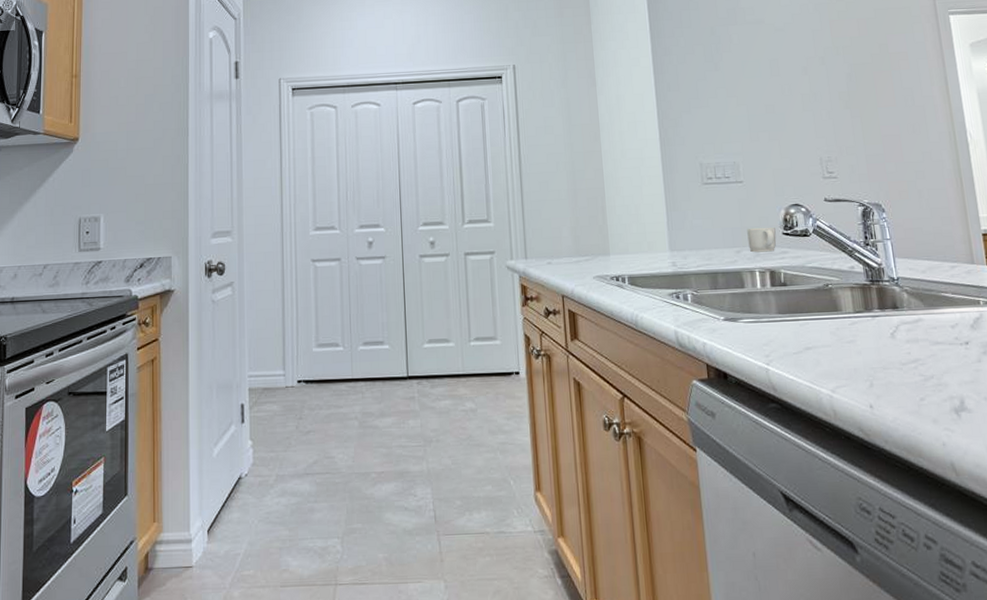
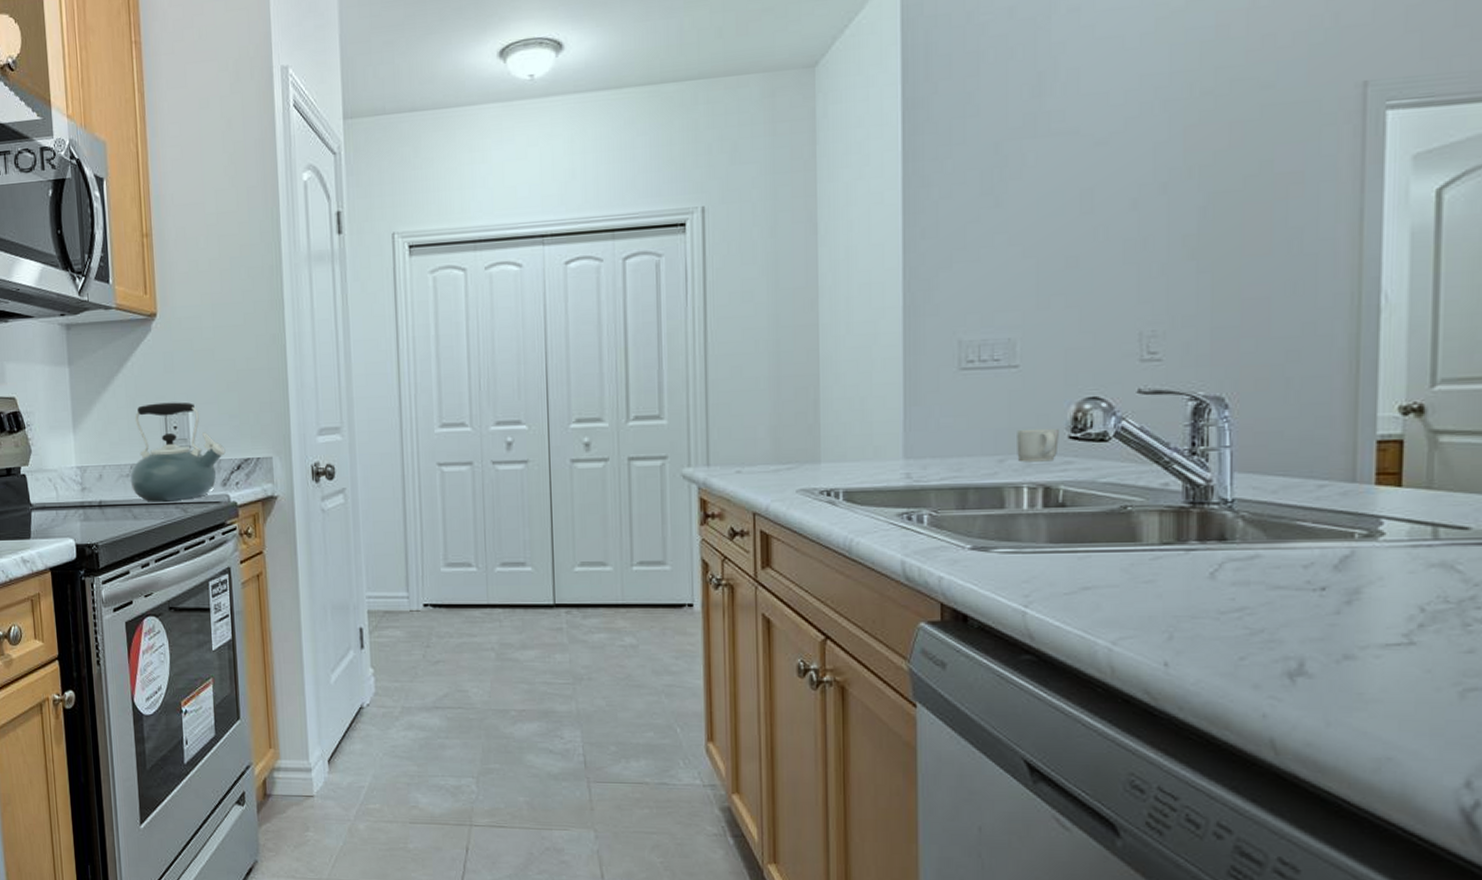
kettle: none [42,211,131,298] -> present [130,402,226,502]

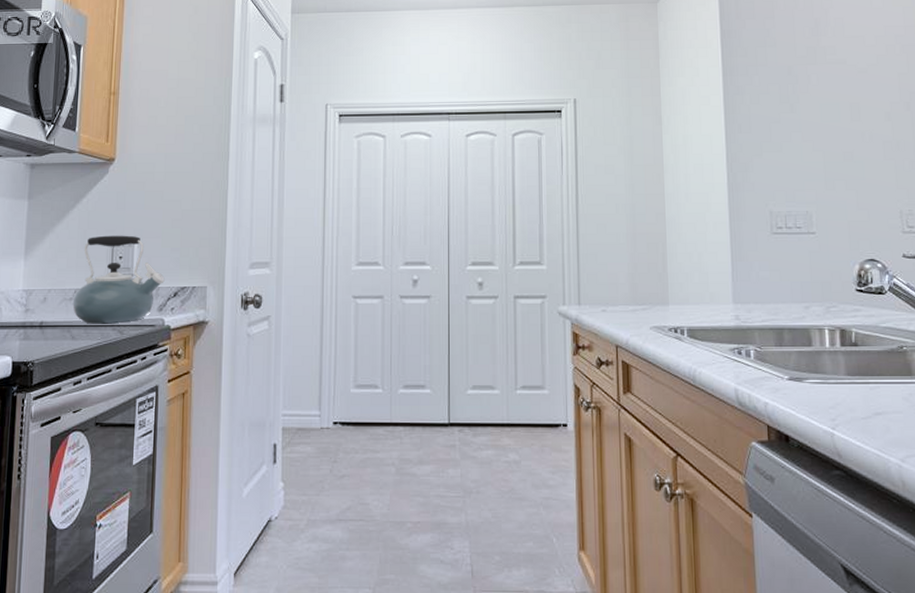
mug: present [1017,428,1059,463] -> none [817,282,849,309]

